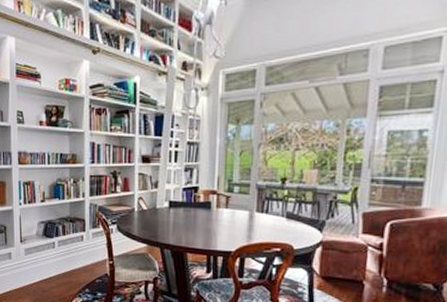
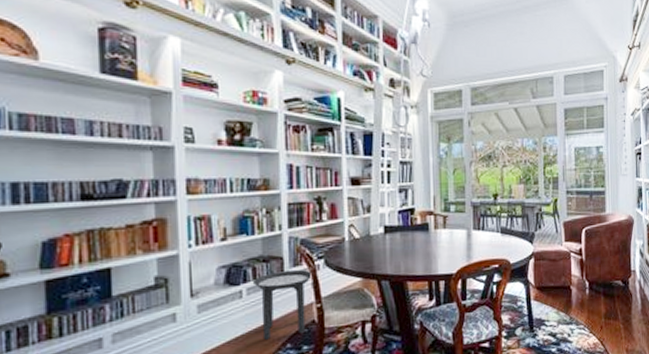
side table: none [62,231,108,283] -> present [252,270,313,340]

